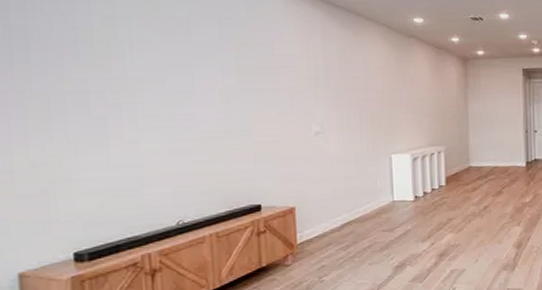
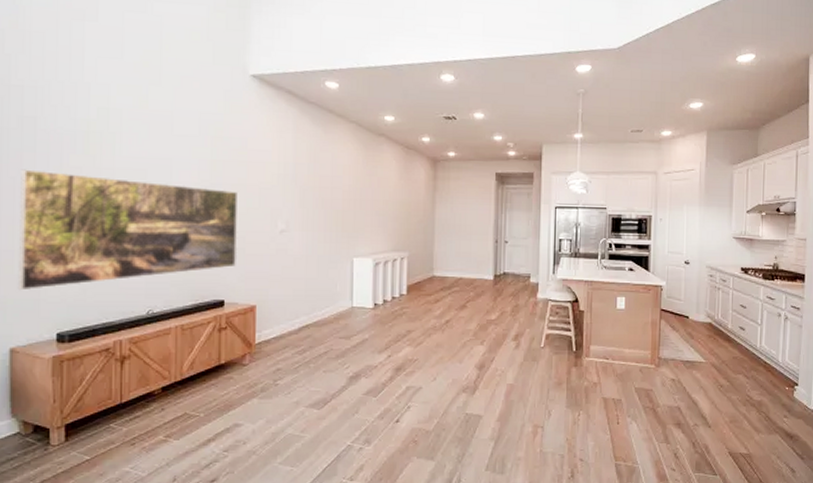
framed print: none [12,83,272,212] -> present [19,169,238,291]

